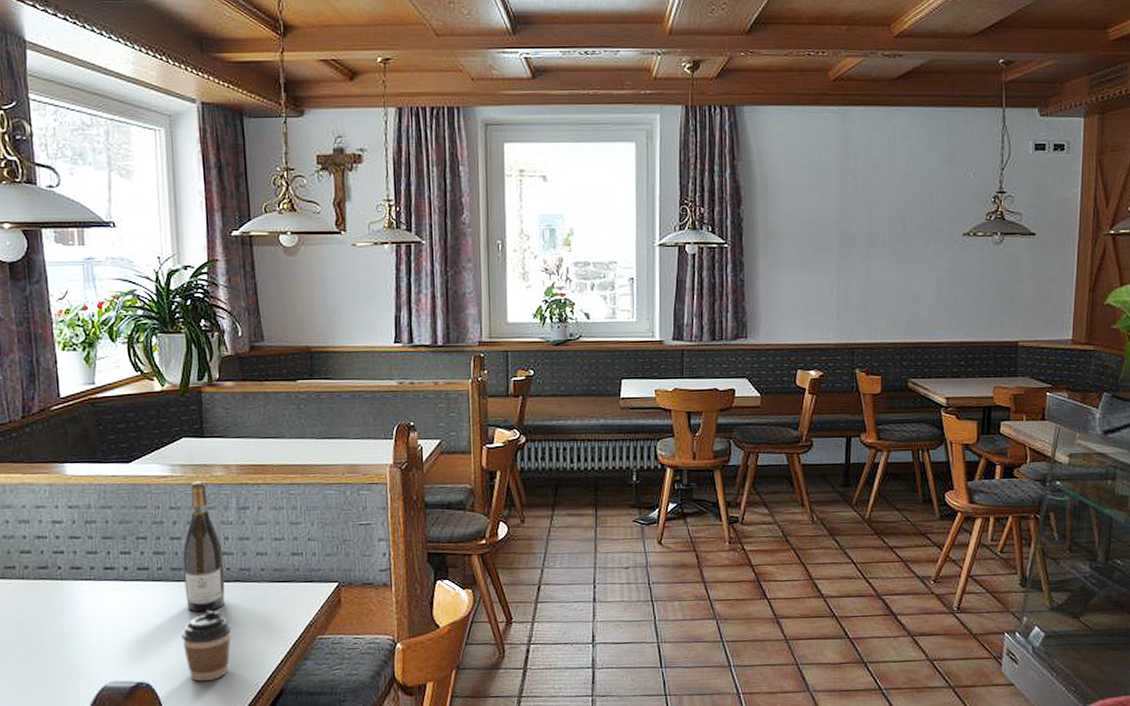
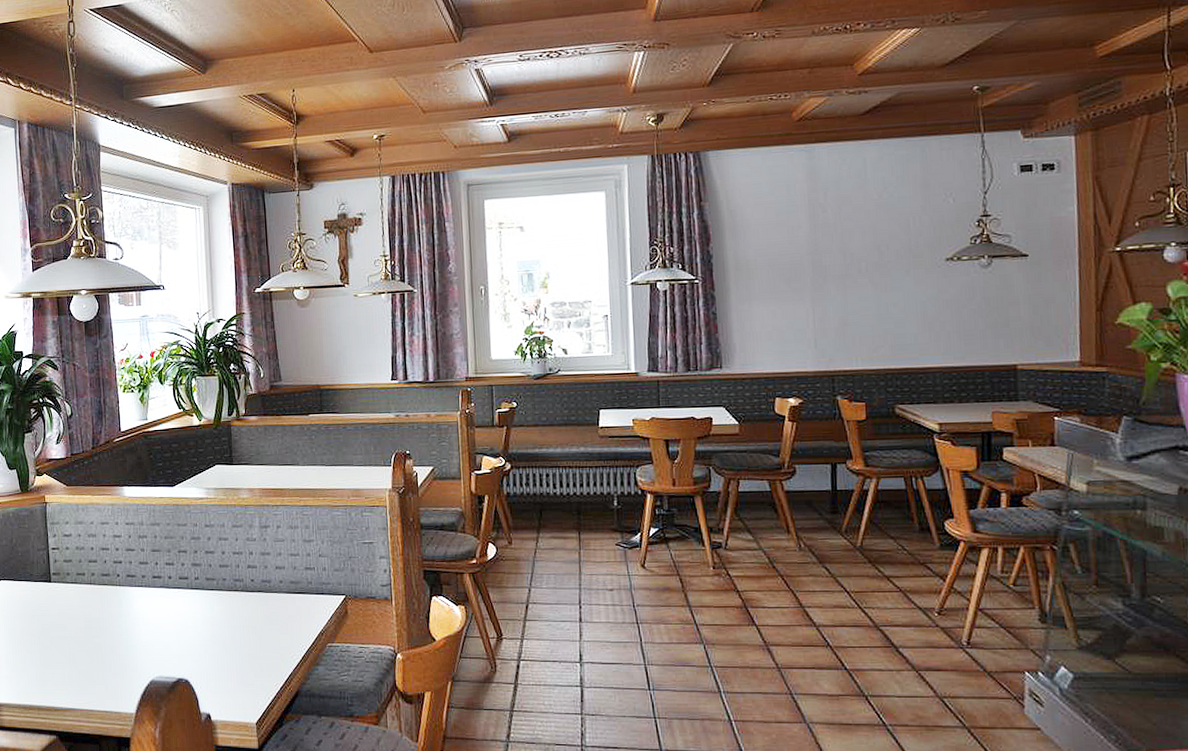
coffee cup: present [181,610,232,682] -> none [214,617,256,681]
wine bottle: present [183,481,225,612] -> none [215,503,250,617]

